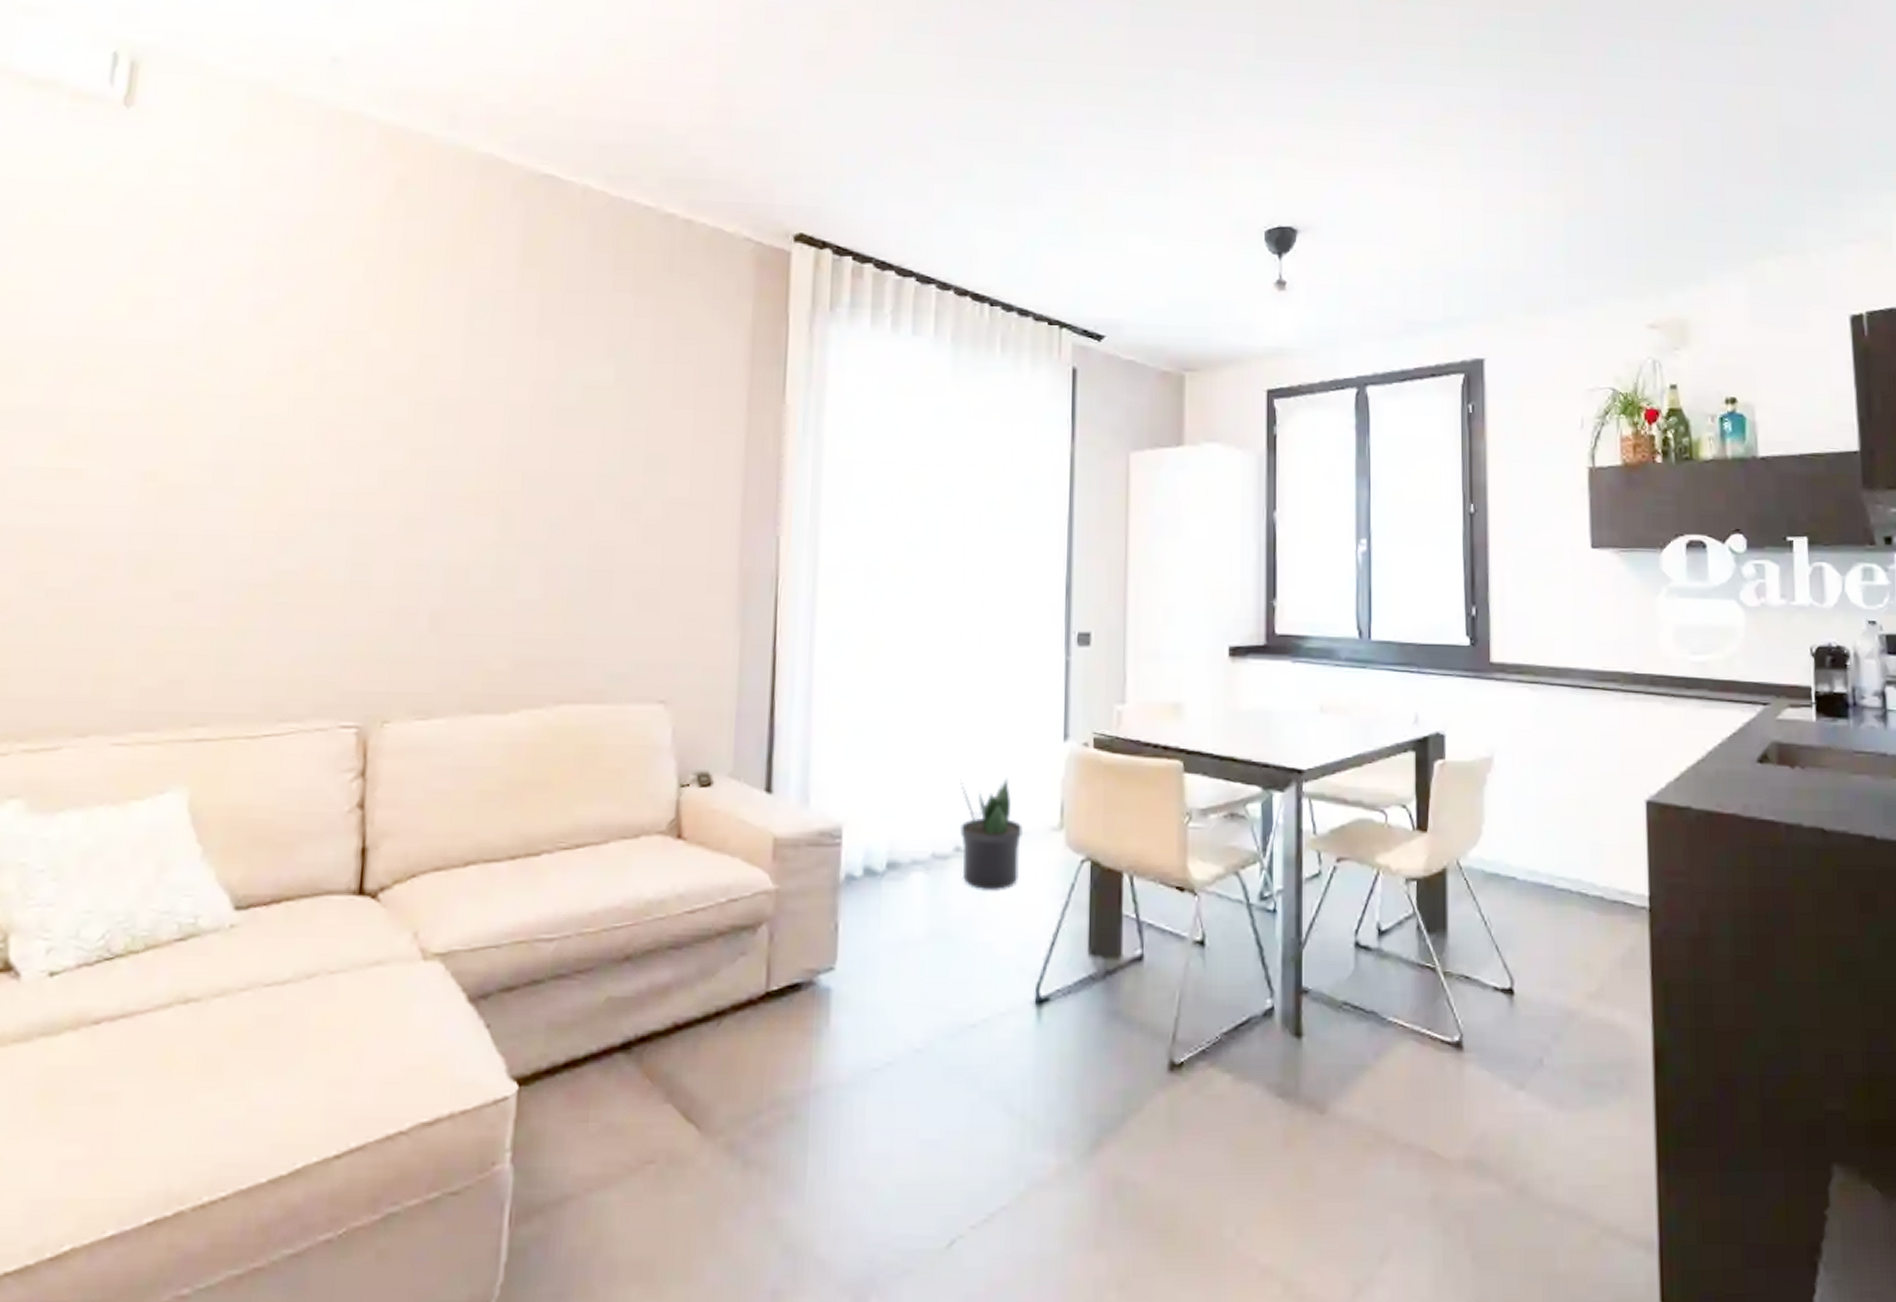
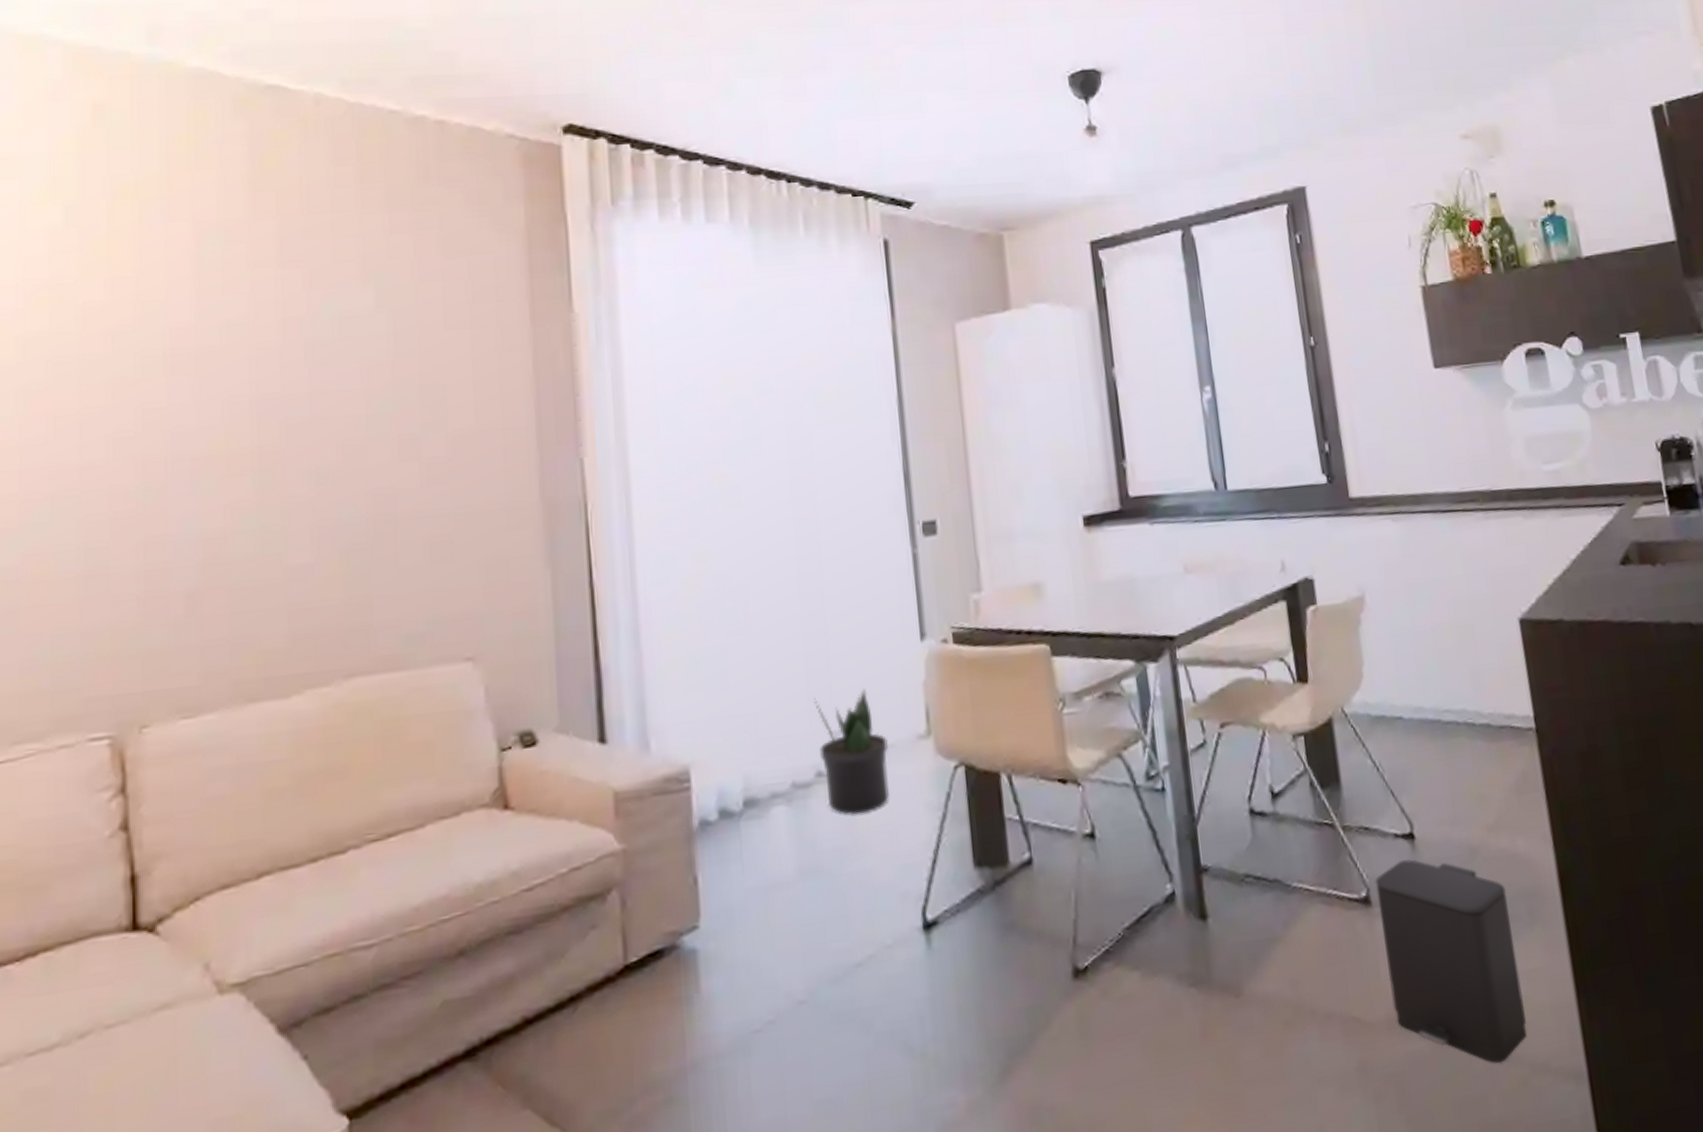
pedal bin: none [1469,1013,1604,1220] -> present [1375,859,1527,1064]

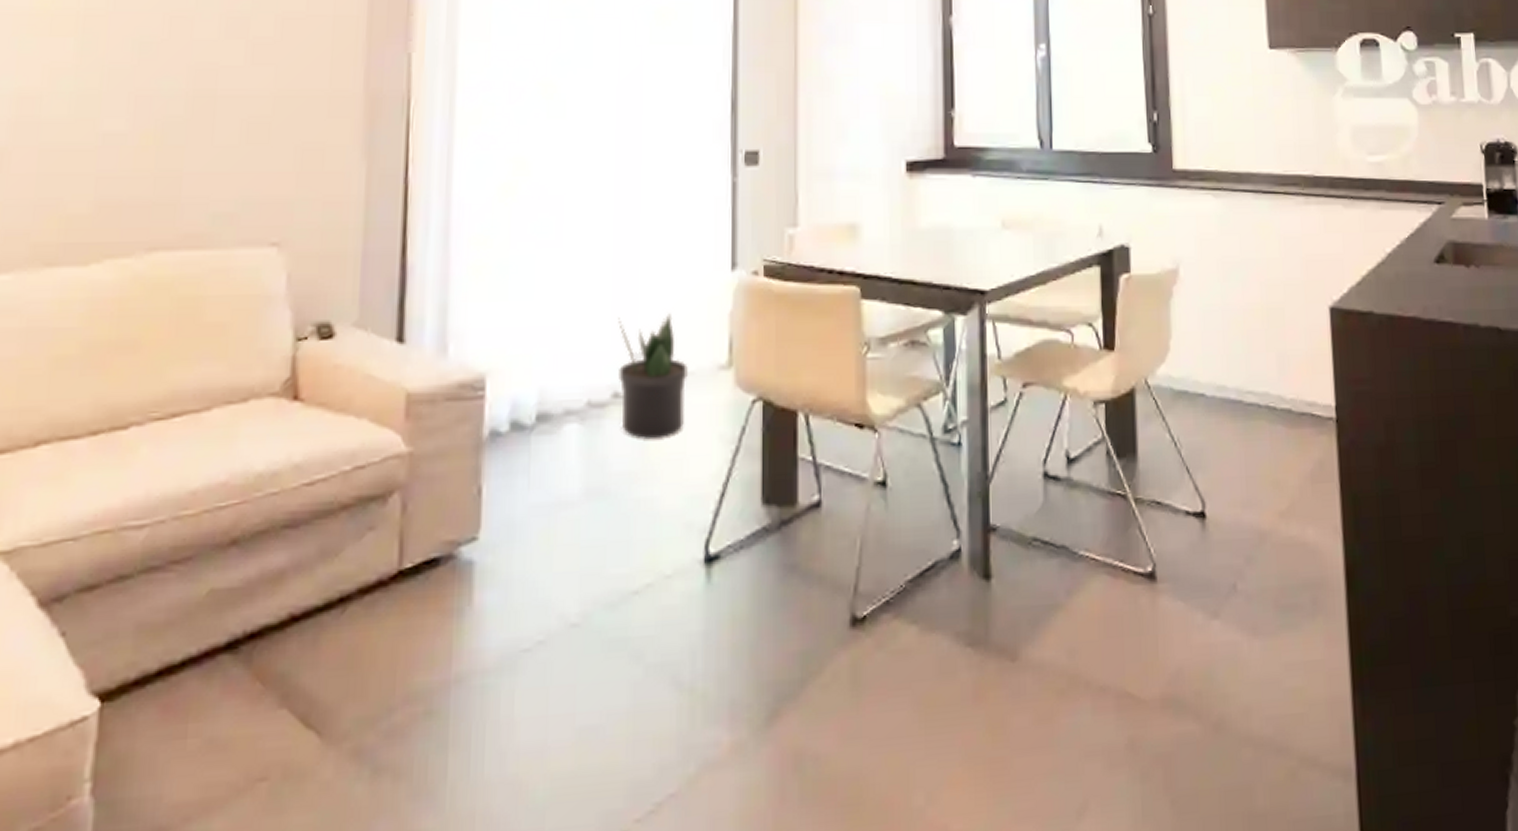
pedal bin: present [1375,859,1527,1064] -> none [1162,538,1300,754]

